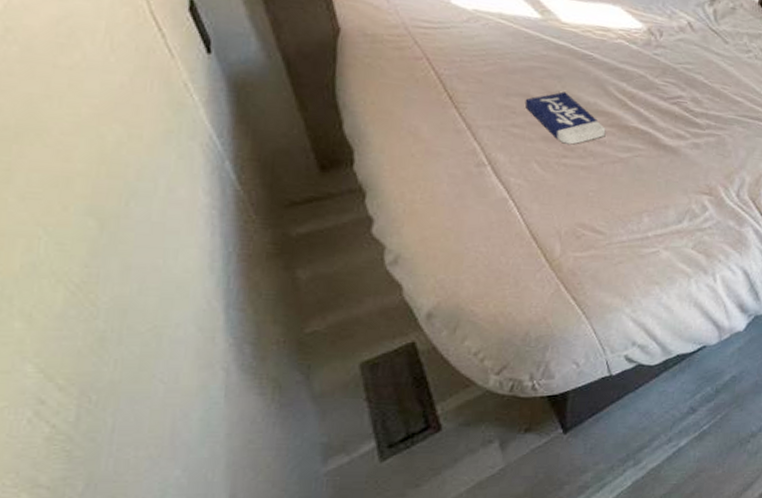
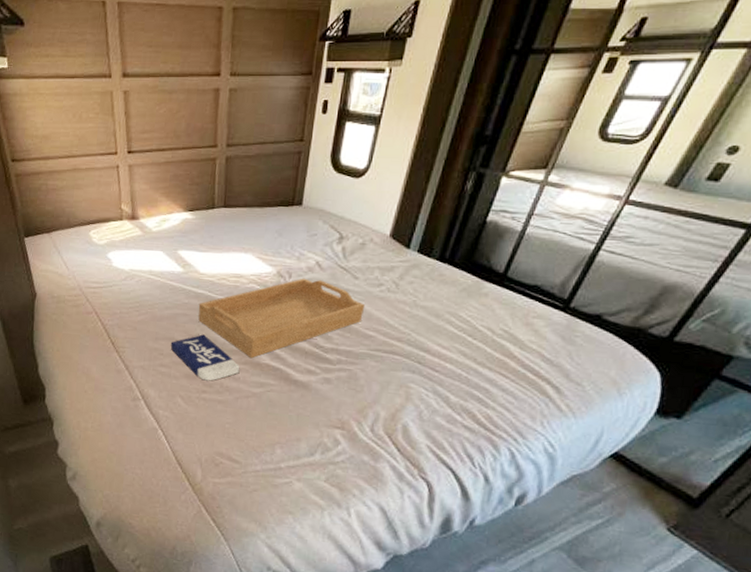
serving tray: none [559,37,735,121] -> present [198,278,366,359]

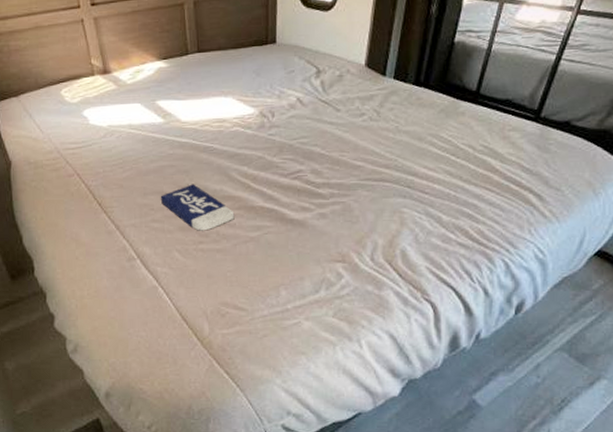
serving tray: present [198,278,366,359] -> none [184,115,351,203]

